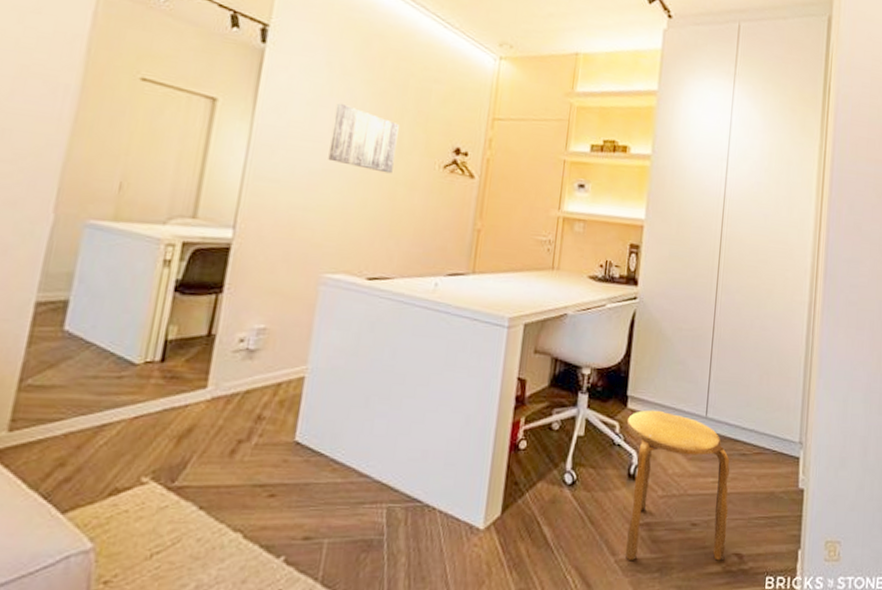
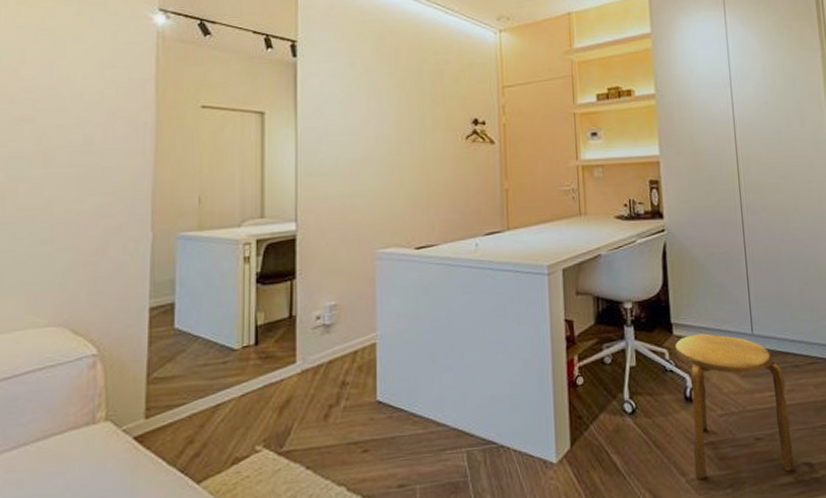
wall art: present [328,103,399,174] -> none [364,97,422,152]

